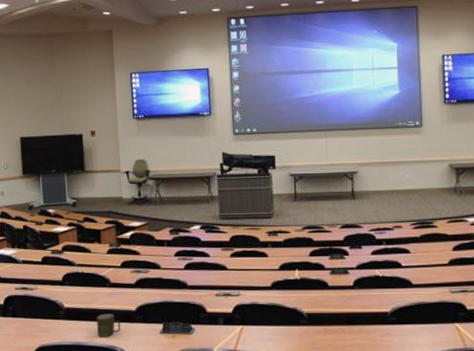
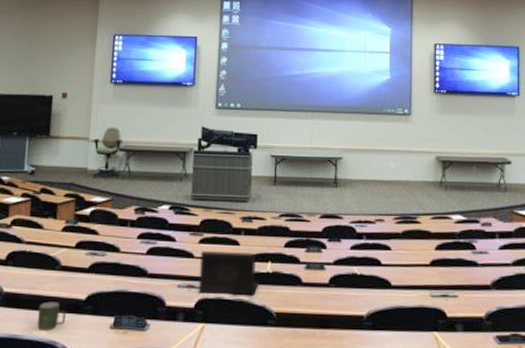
laptop: none [232,263,289,301] -> present [198,251,259,296]

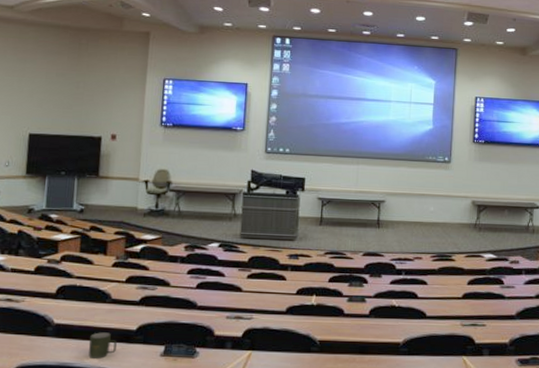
laptop: present [198,251,259,296] -> none [246,285,303,326]

